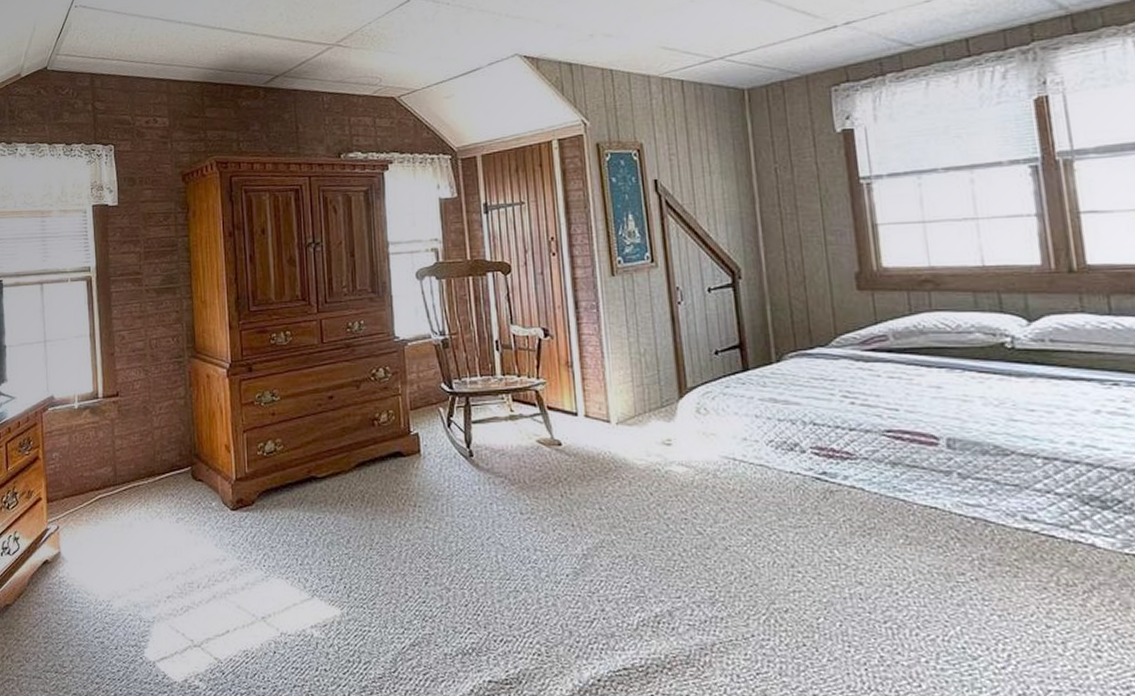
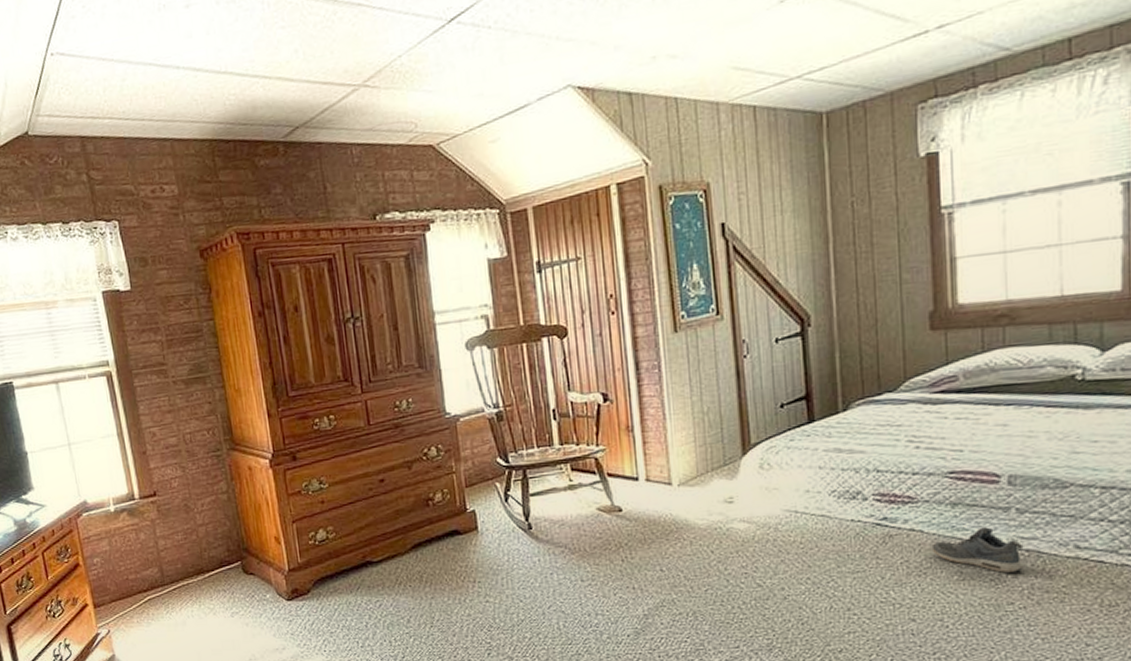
sneaker: none [873,490,972,542] -> present [931,527,1024,574]

